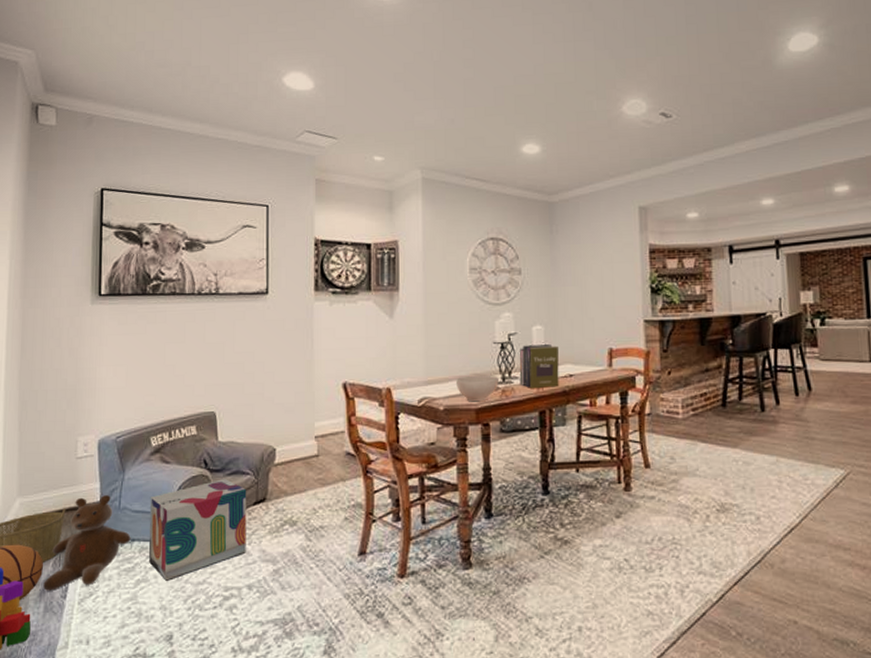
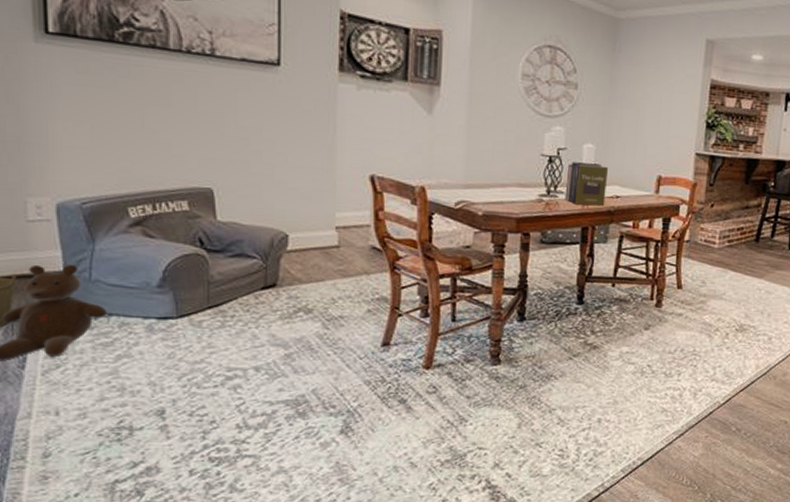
letter cube: present [149,479,247,581] -> none [130,260,253,358]
bowl: present [455,375,500,402] -> none [497,184,544,212]

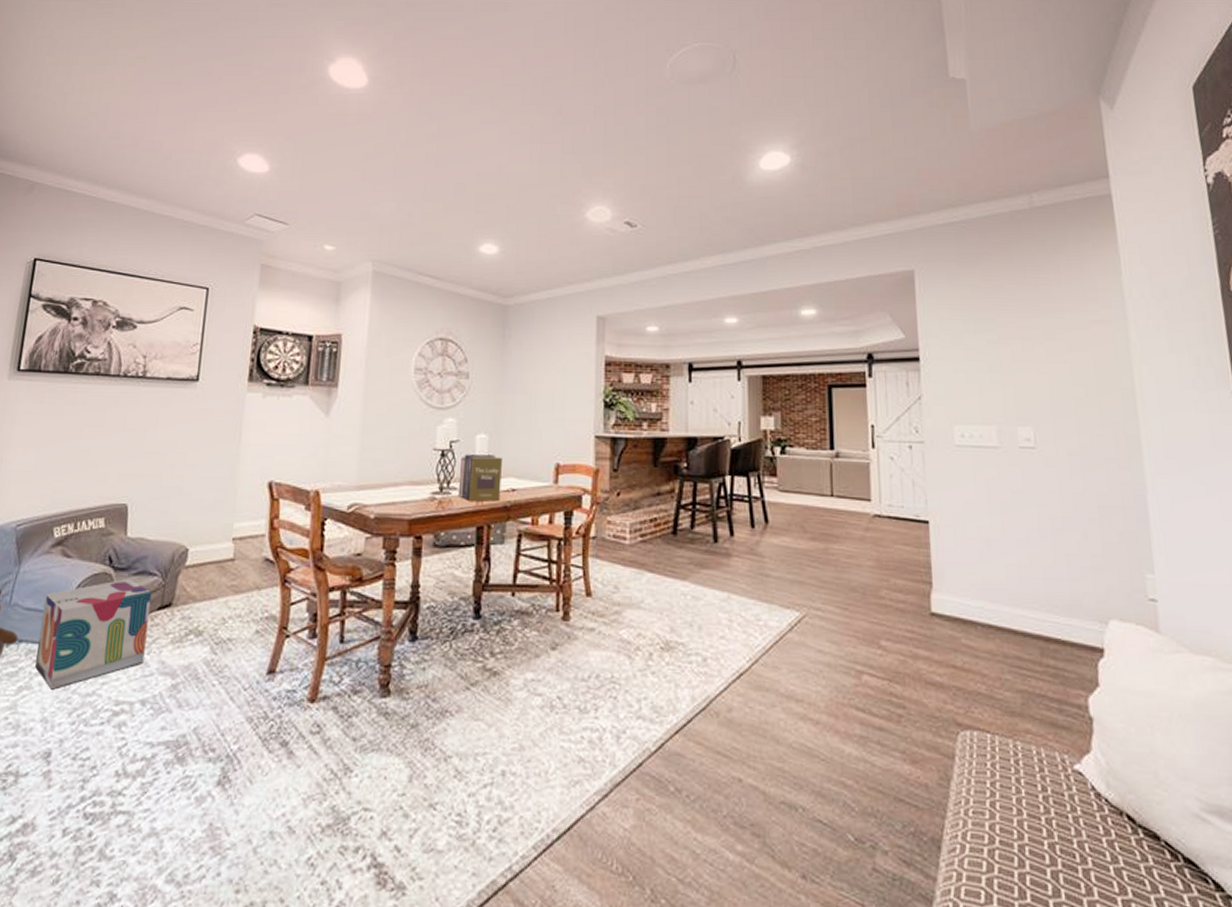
letter cube: none [130,260,253,358] -> present [35,579,152,690]

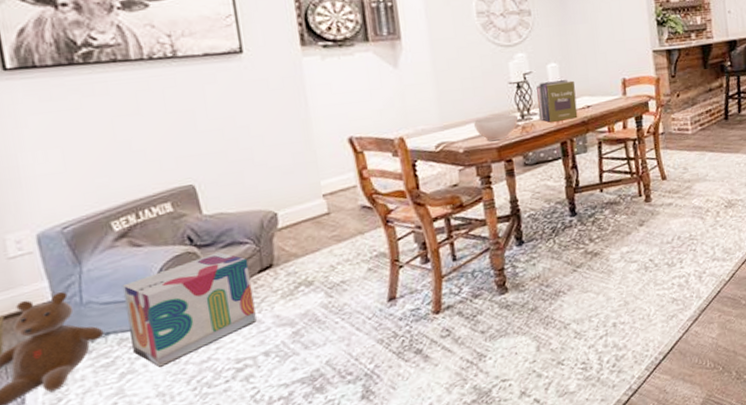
bowl: none [389,483,437,512] -> present [473,114,519,142]

